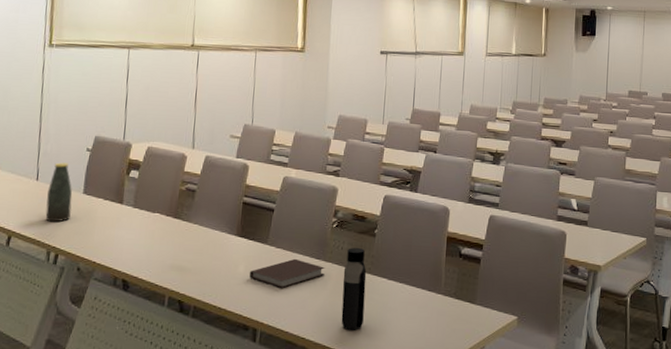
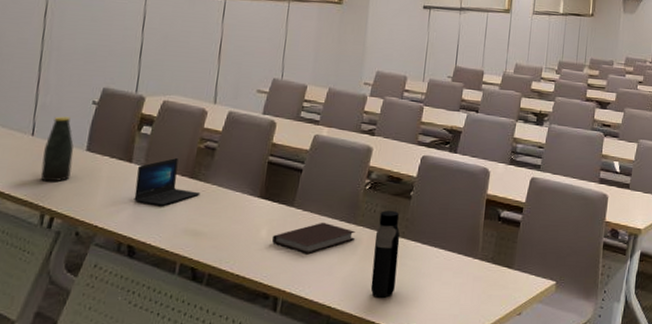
laptop: none [126,200,184,243] -> present [134,158,201,206]

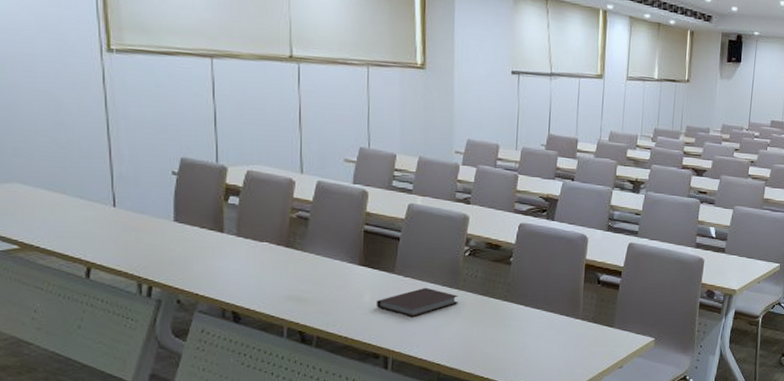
bottle: present [40,116,74,182] -> none [130,187,161,253]
laptop: present [134,158,201,206] -> none [231,228,299,274]
water bottle: present [370,211,400,298] -> none [477,276,503,355]

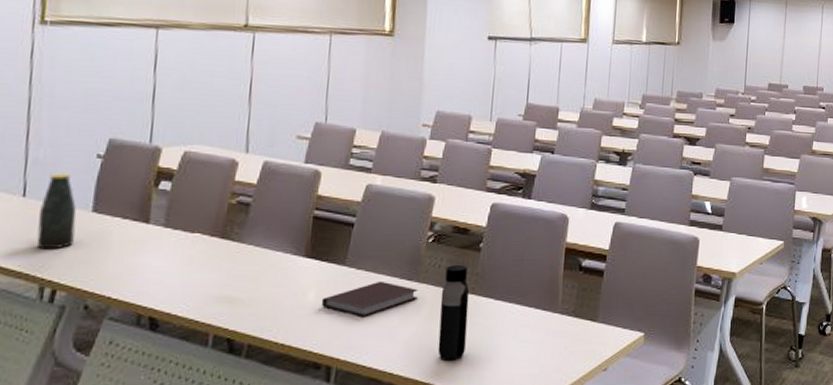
bottle: none [130,187,161,253] -> present [36,173,77,250]
water bottle: none [477,276,503,355] -> present [437,265,470,360]

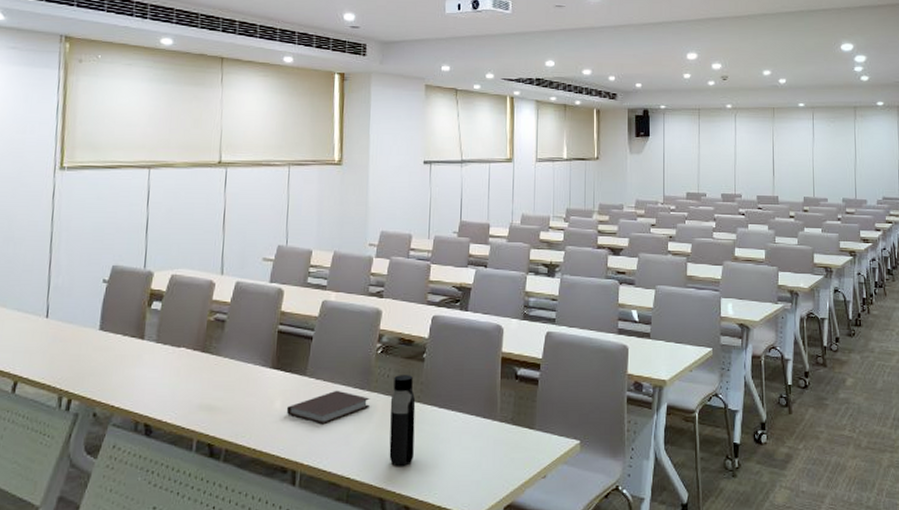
bottle: present [36,173,77,250] -> none [56,296,87,364]

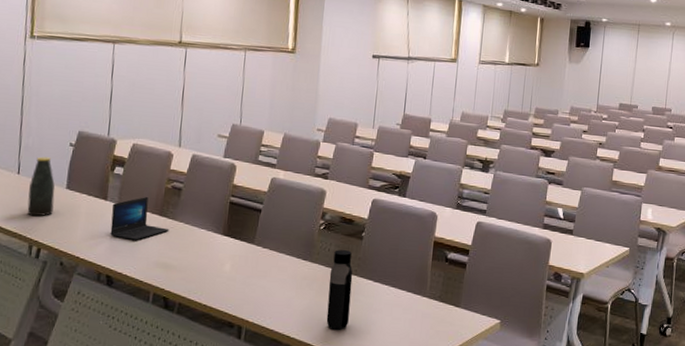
bottle: none [56,296,87,364] -> present [27,156,55,217]
laptop: none [148,333,213,382] -> present [110,197,169,240]
notebook: present [286,390,370,425] -> none [235,258,312,288]

